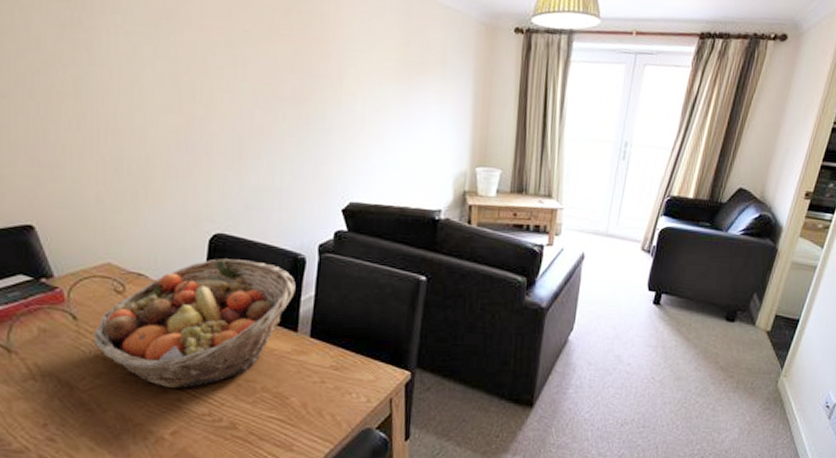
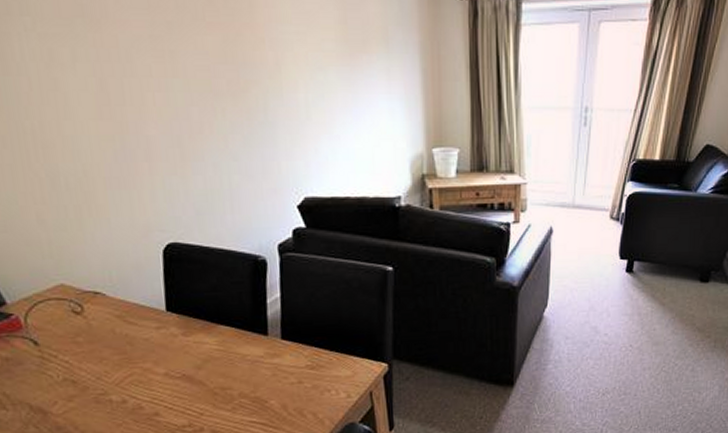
fruit basket: present [93,258,296,389] -> none [58,267,260,404]

